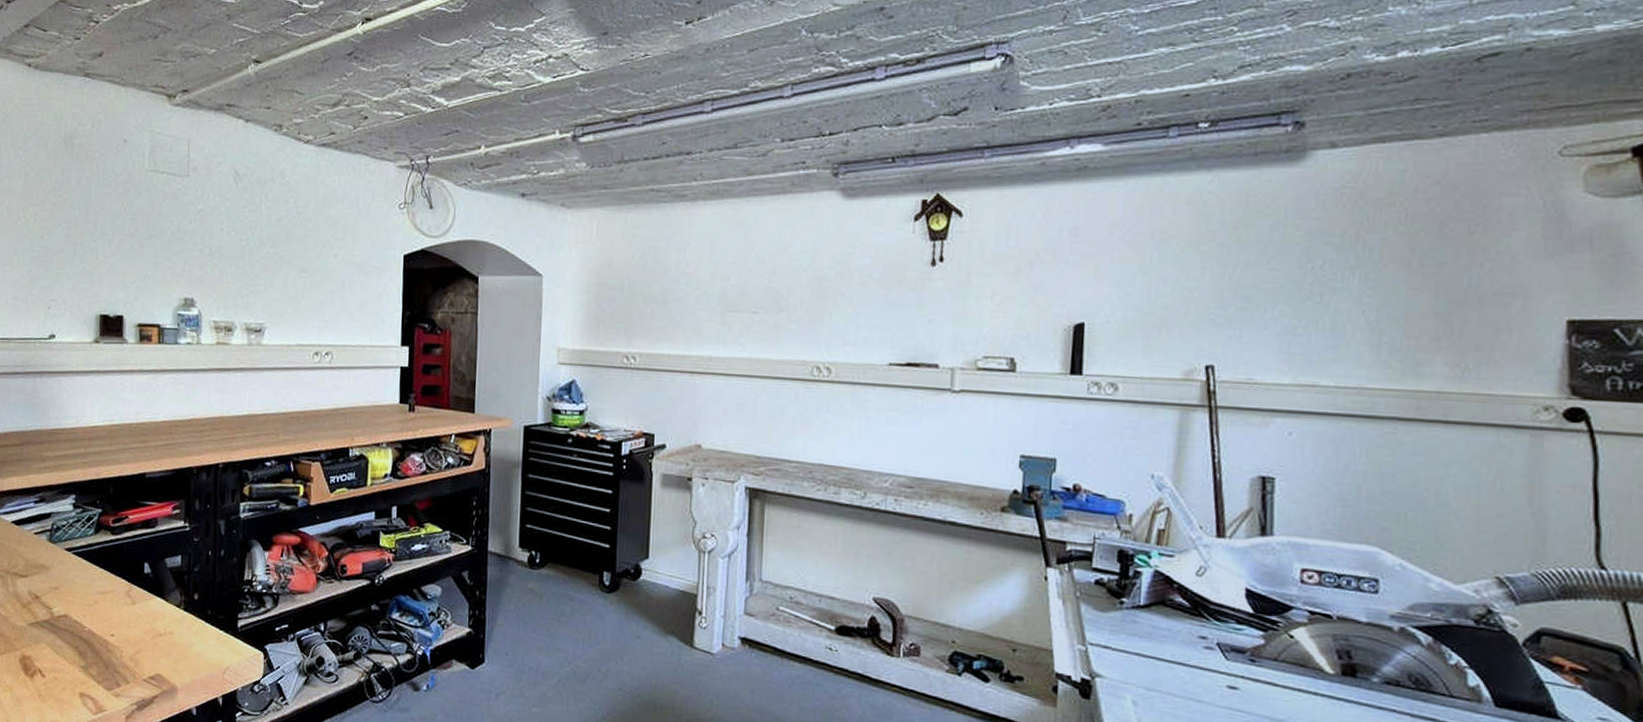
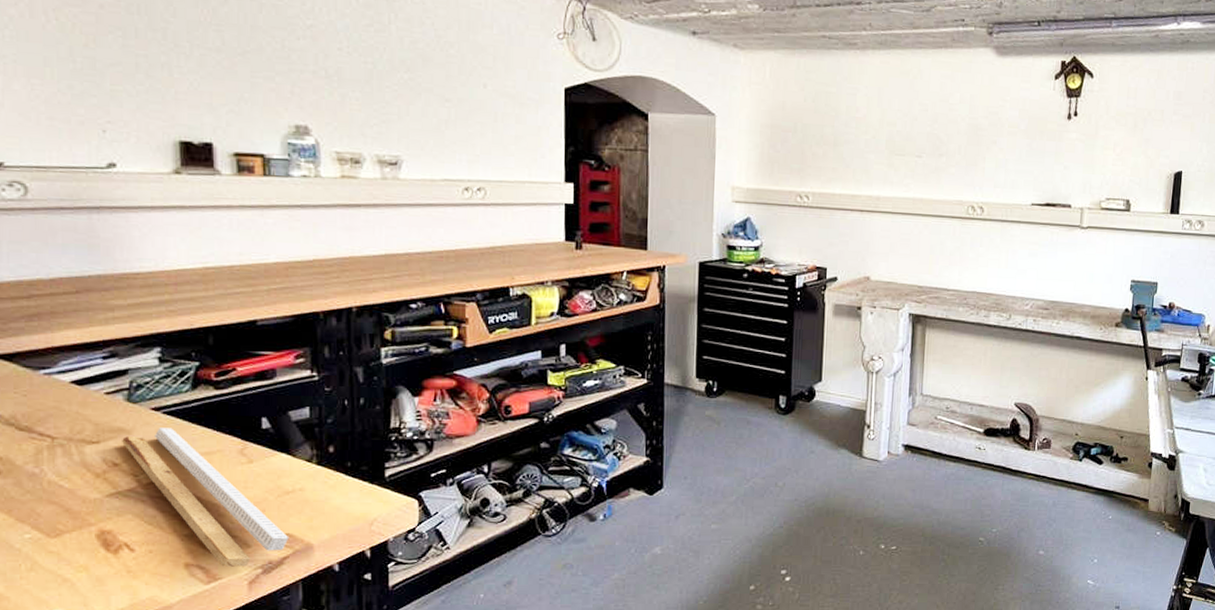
tape measure: none [43,566,159,702] -> present [122,428,289,567]

